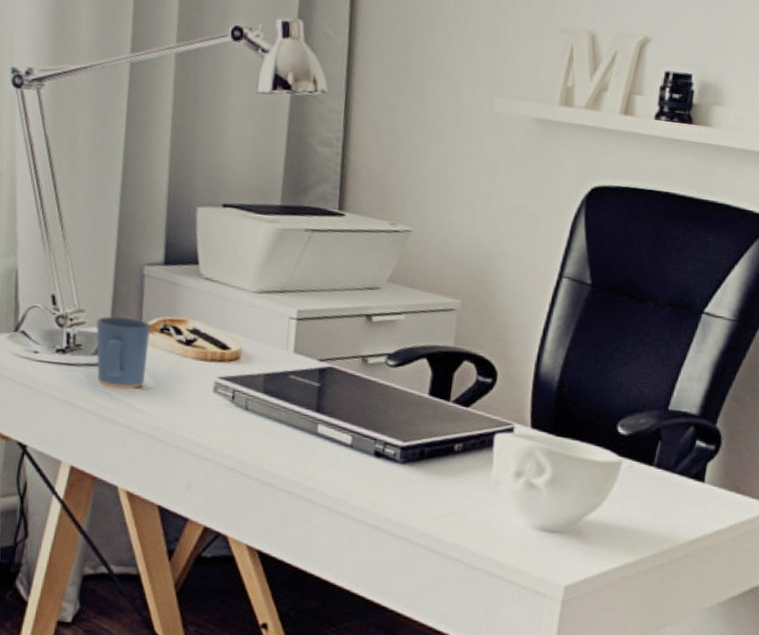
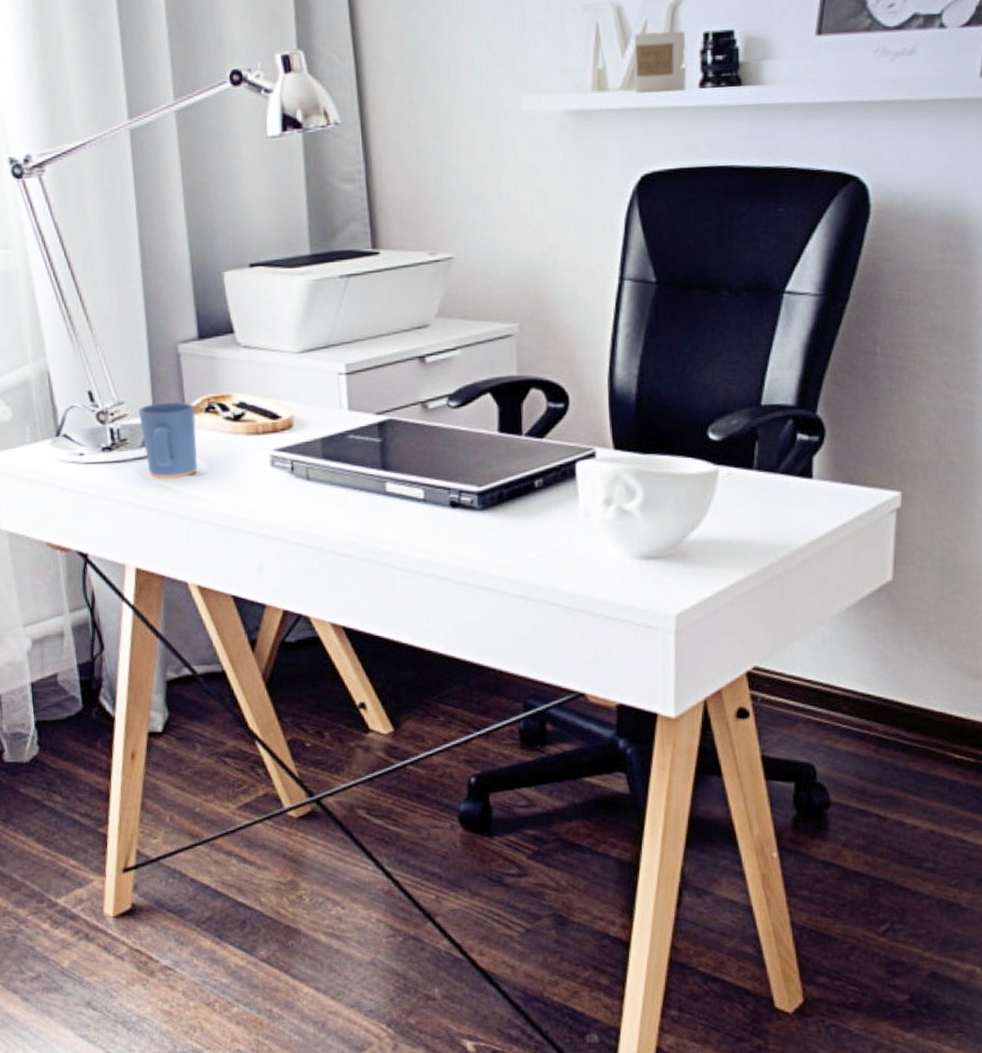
candle: none [597,61,651,119] -> present [634,30,687,94]

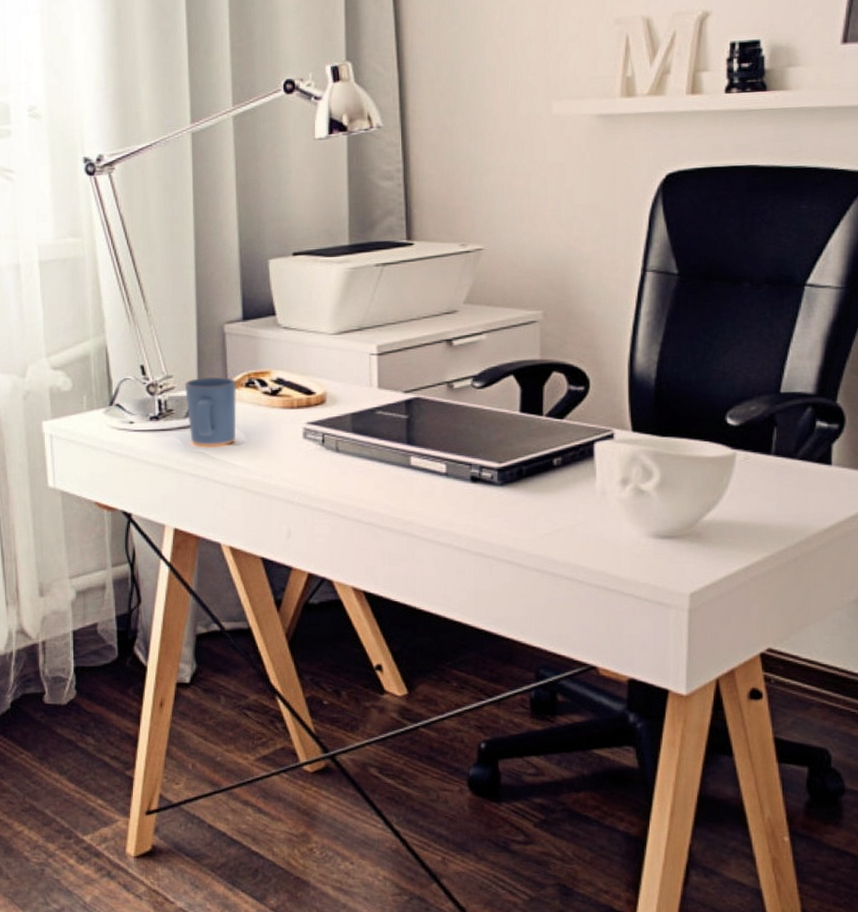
candle: present [634,30,687,94] -> none [661,40,714,99]

